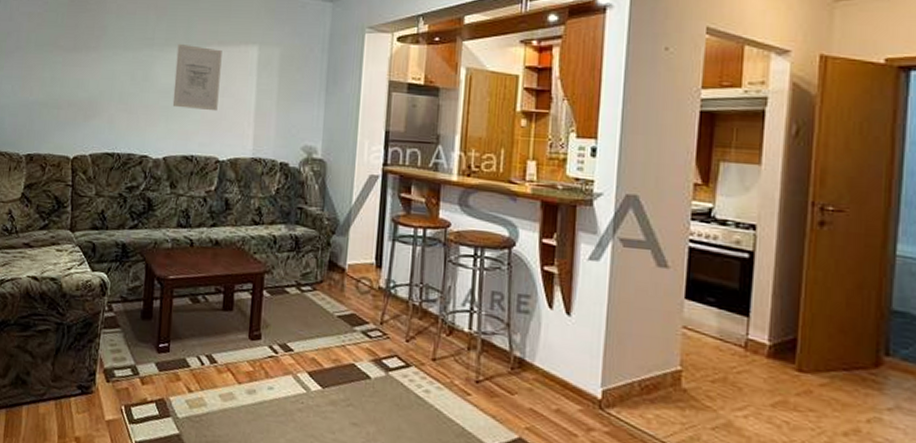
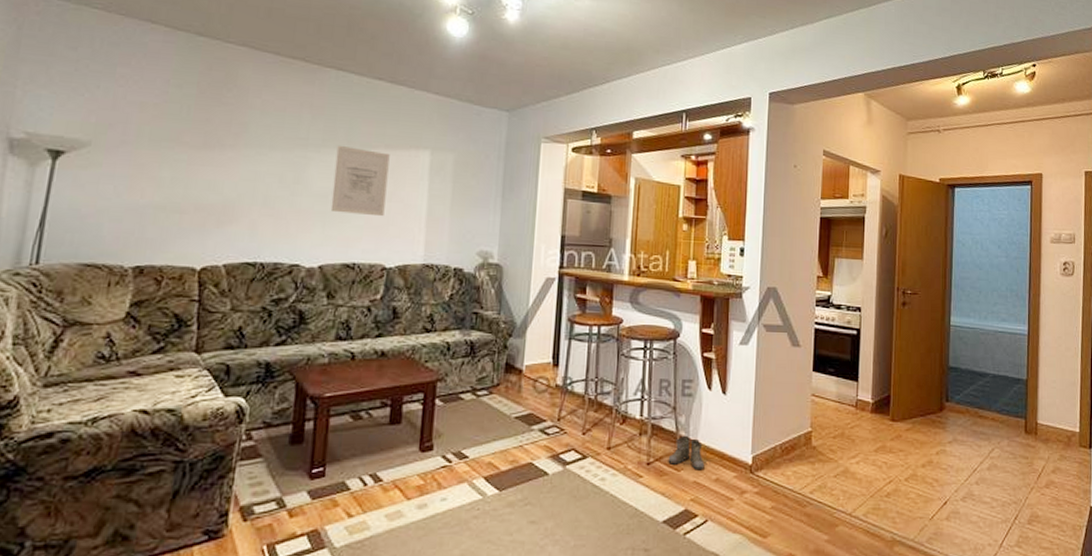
boots: none [500,355,543,398] -> present [668,435,705,471]

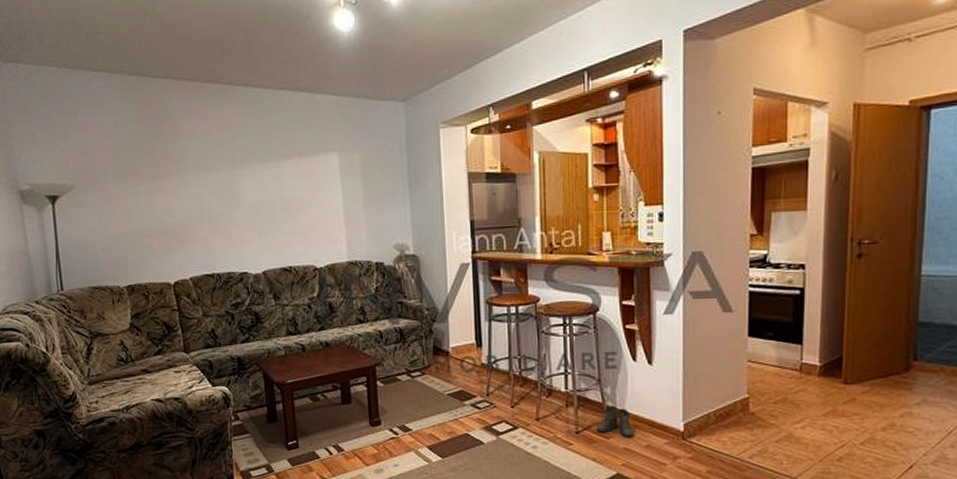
wall art: present [330,145,390,217] -> none [258,159,308,223]

